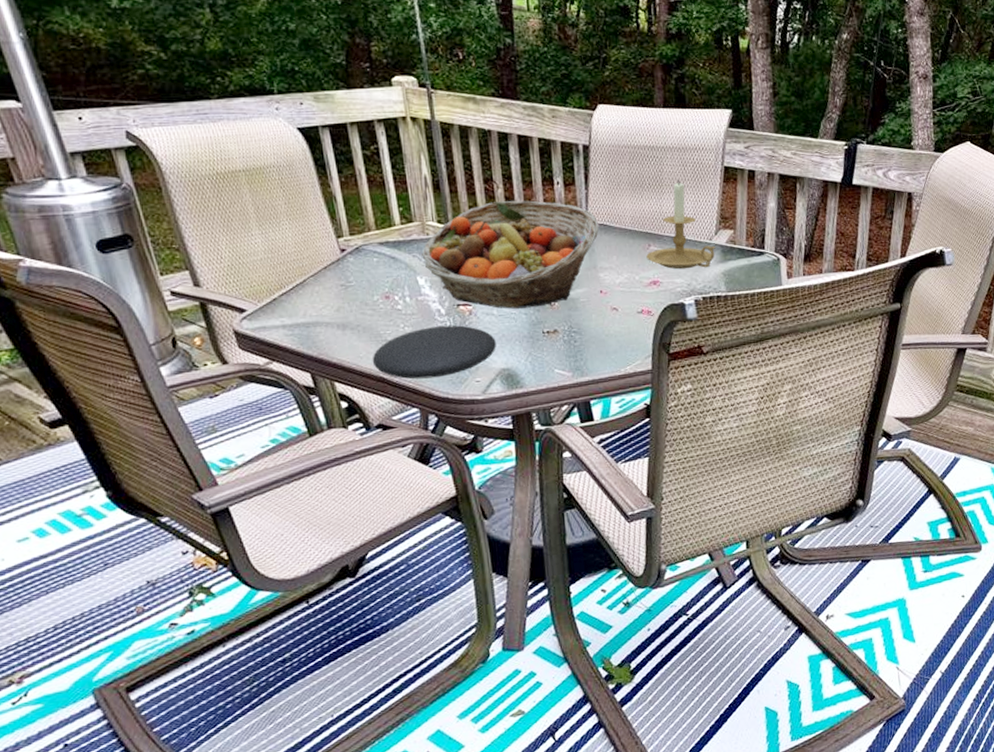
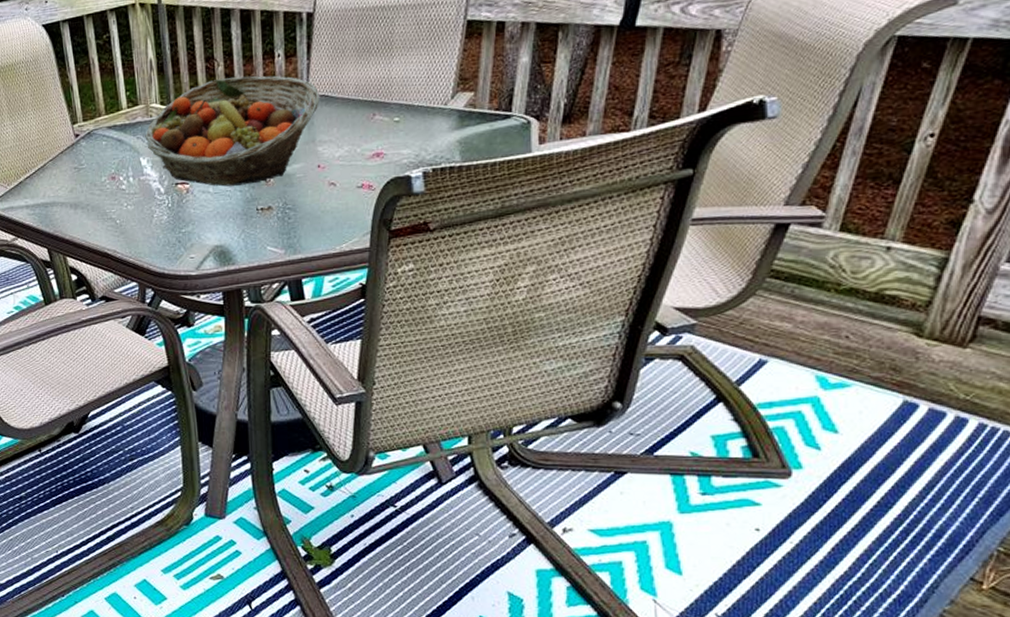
plate: present [372,325,496,380] -> none [98,203,211,255]
candle holder: present [646,179,716,270] -> none [370,40,451,139]

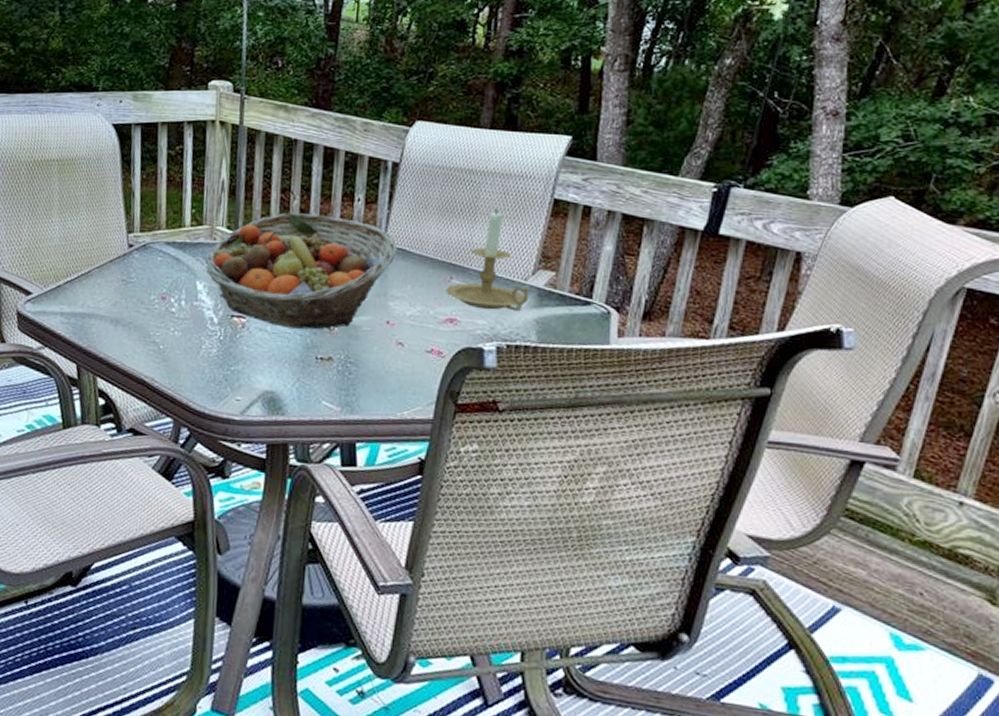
candle holder: none [370,40,451,139] -> present [446,208,530,312]

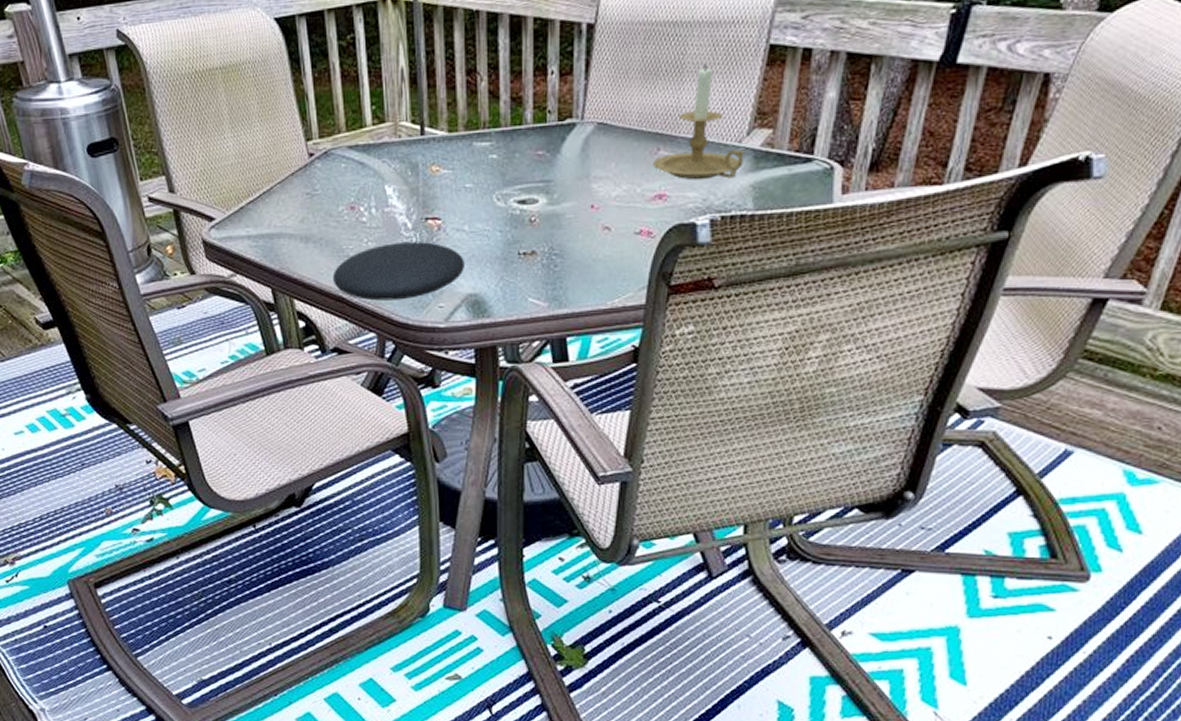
plate: none [136,334,264,390] -> present [332,242,464,301]
fruit basket: present [205,212,396,330] -> none [392,95,597,225]

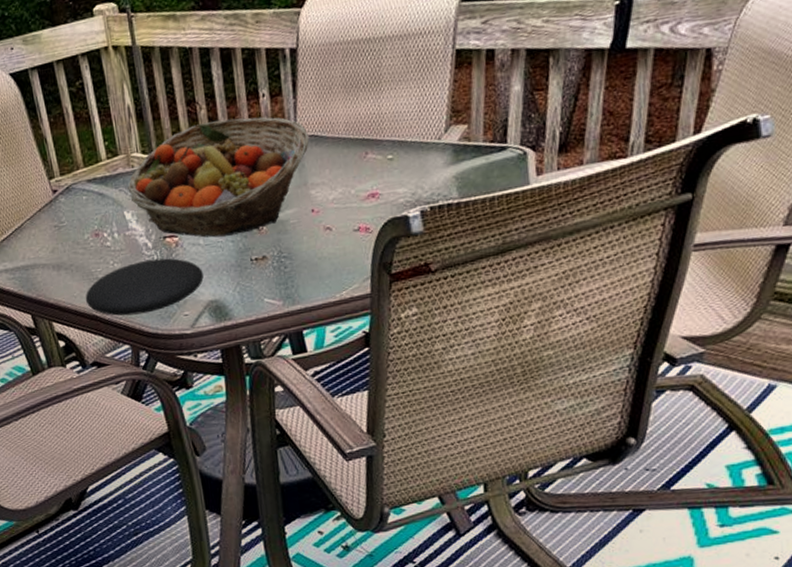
fruit basket: none [392,95,597,225] -> present [128,116,309,238]
candle holder: present [653,63,745,180] -> none [363,73,445,178]

